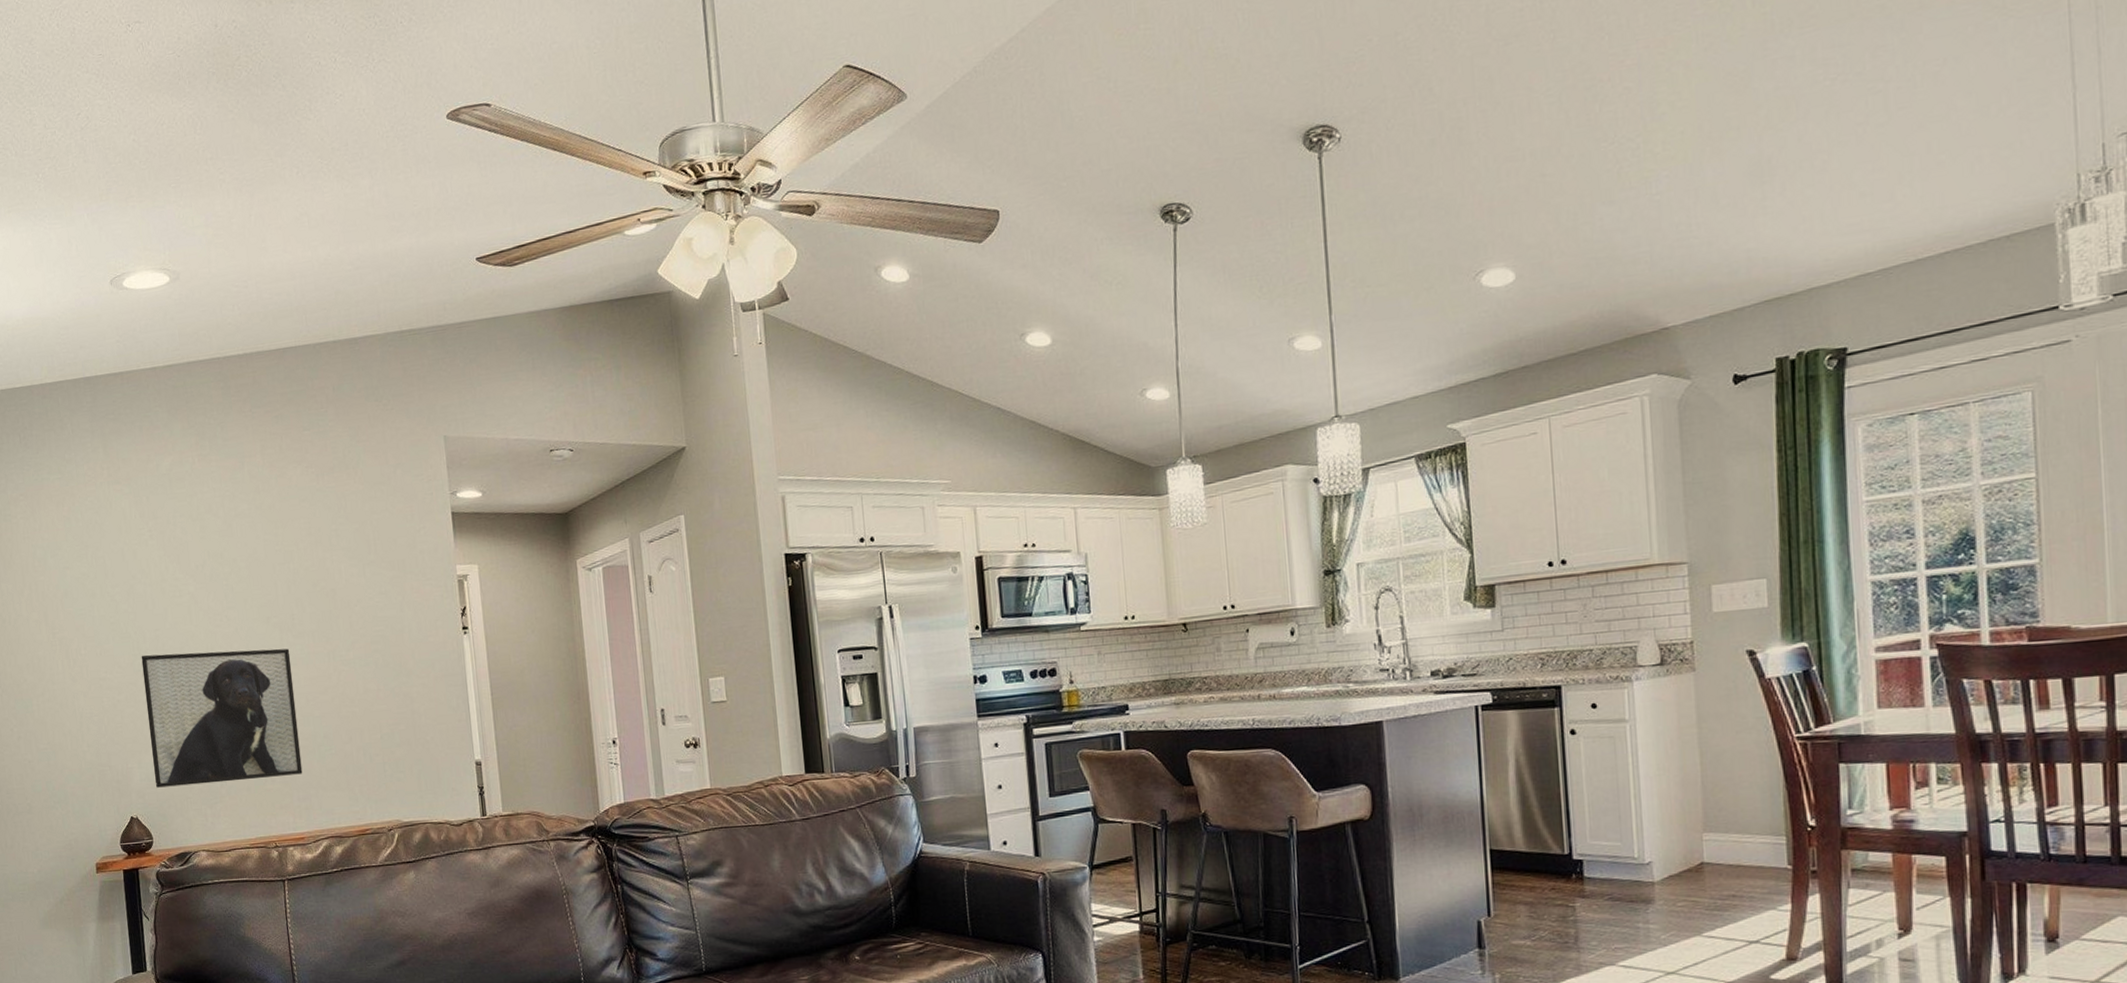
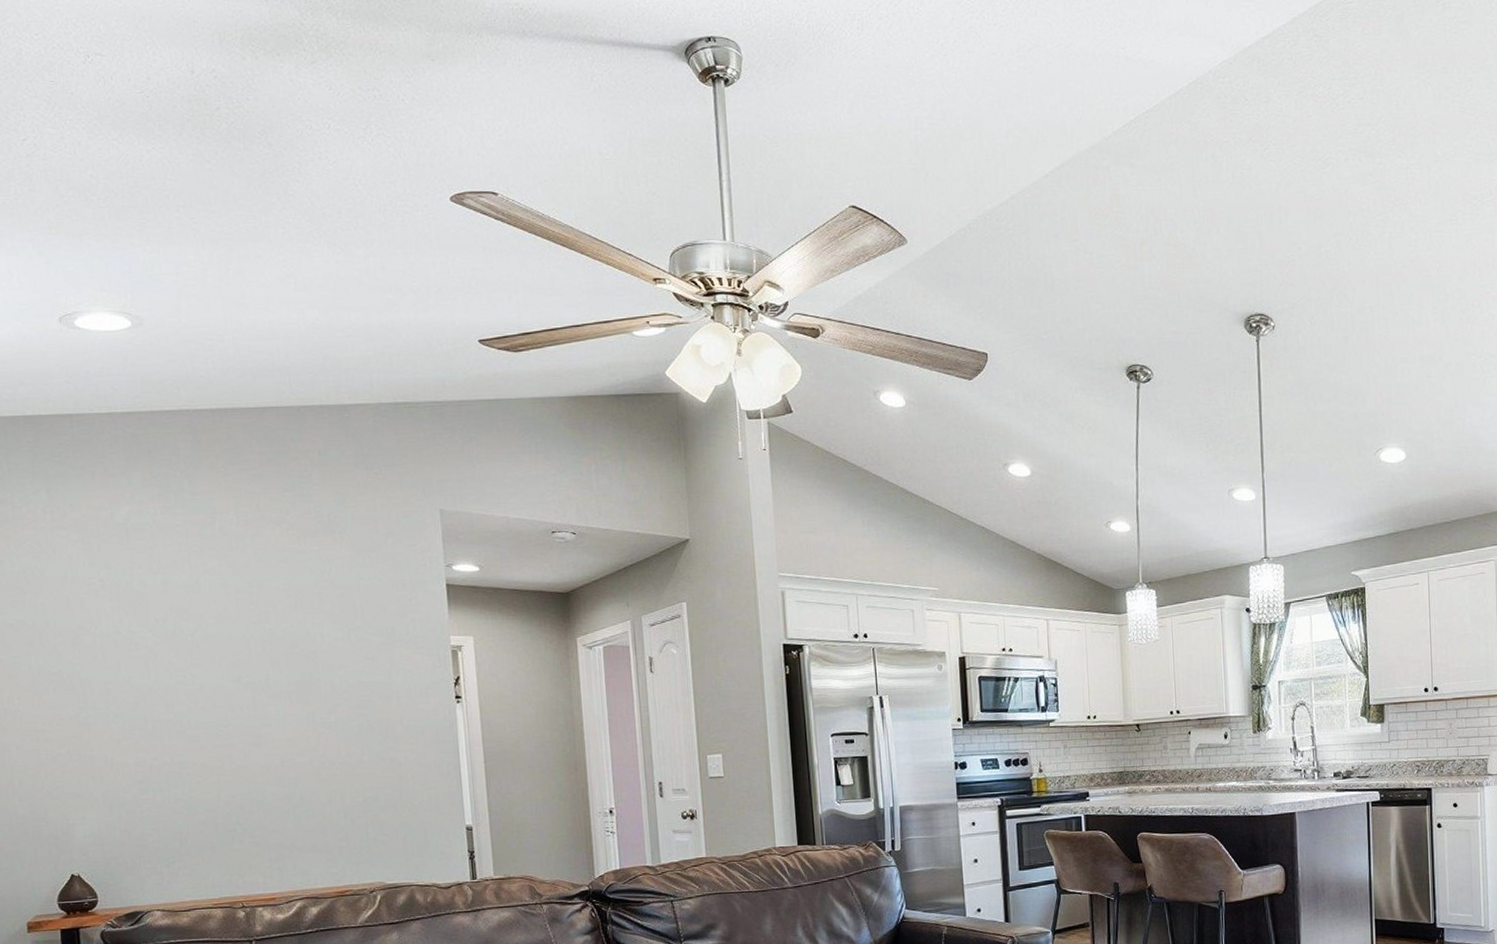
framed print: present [141,648,303,788] -> none [87,708,275,845]

